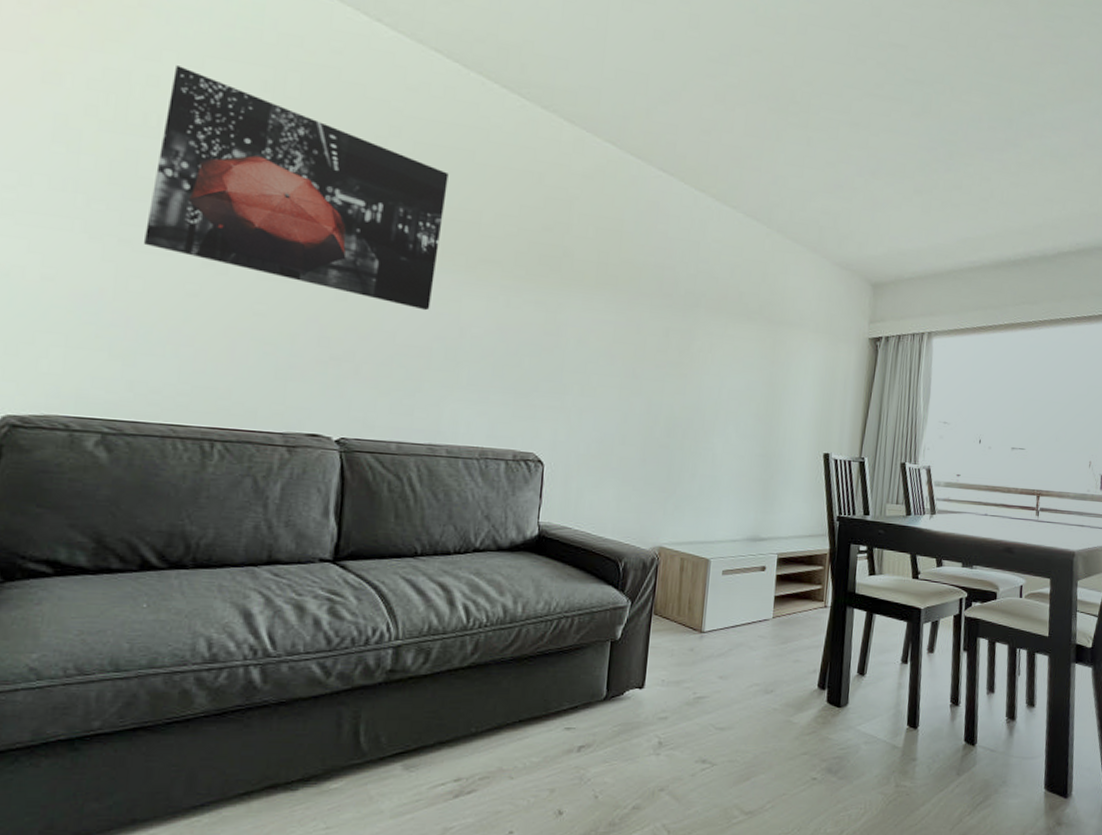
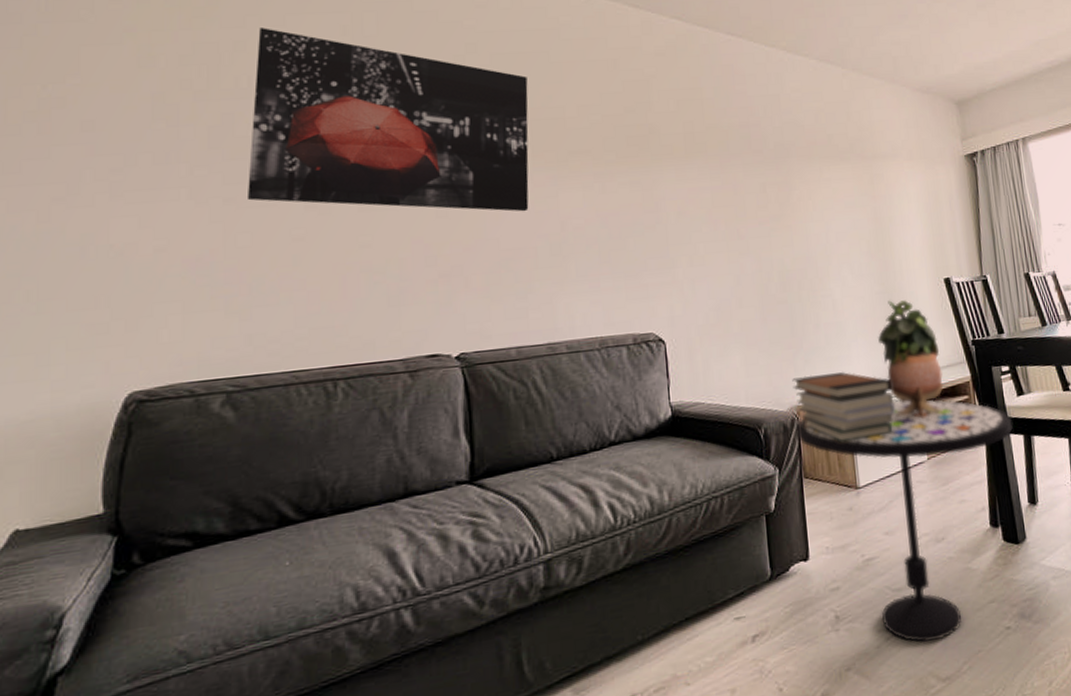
side table: none [654,557,859,779] -> present [796,399,1013,643]
book stack: none [659,520,753,589] -> present [792,371,895,443]
potted plant: none [749,464,805,580] -> present [878,300,944,419]

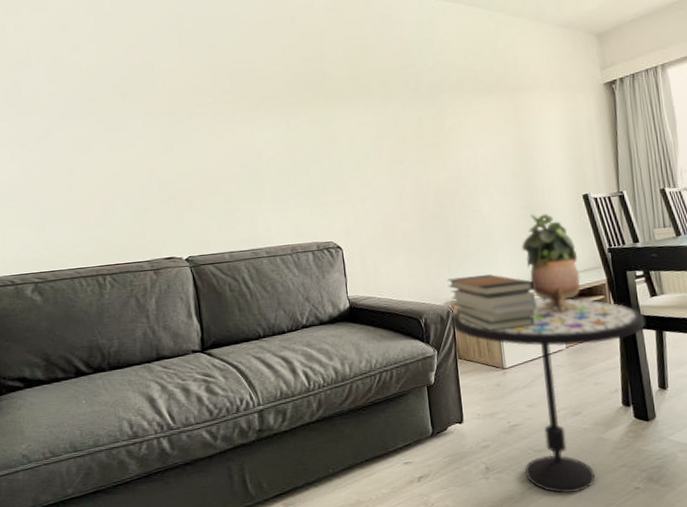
wall art: present [246,28,529,212] -> none [30,12,232,147]

